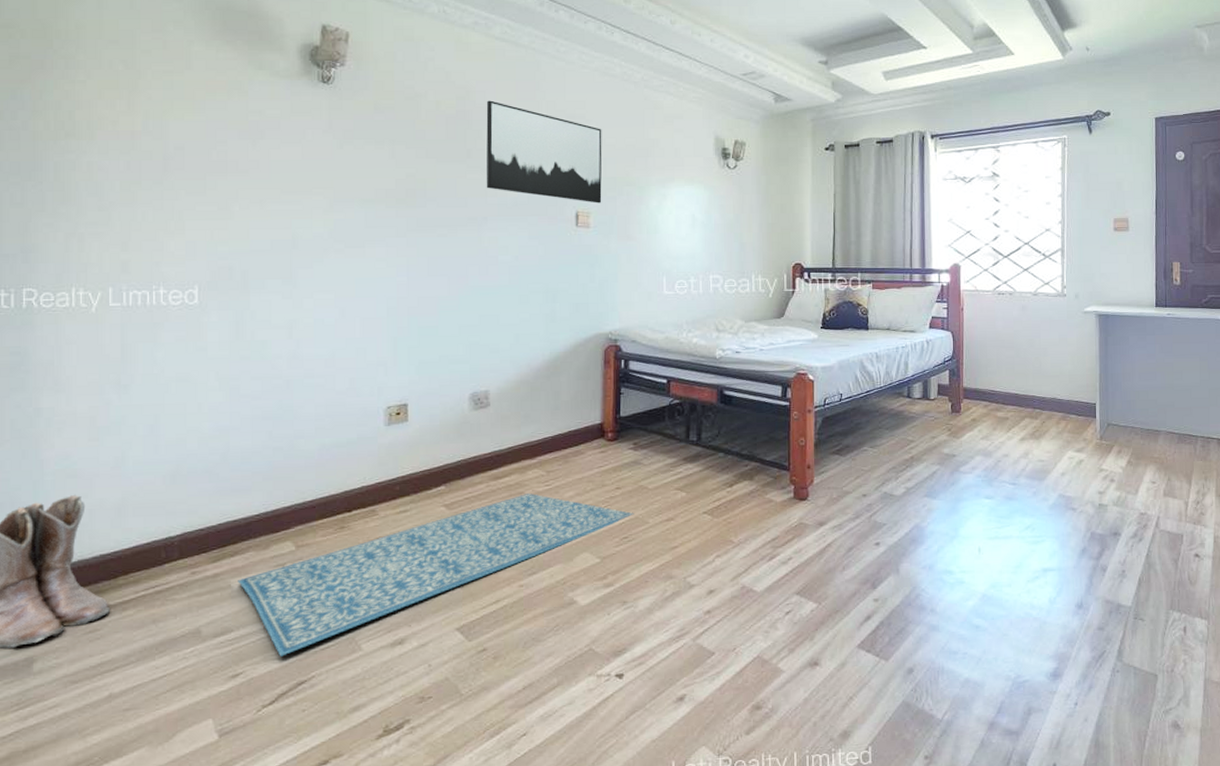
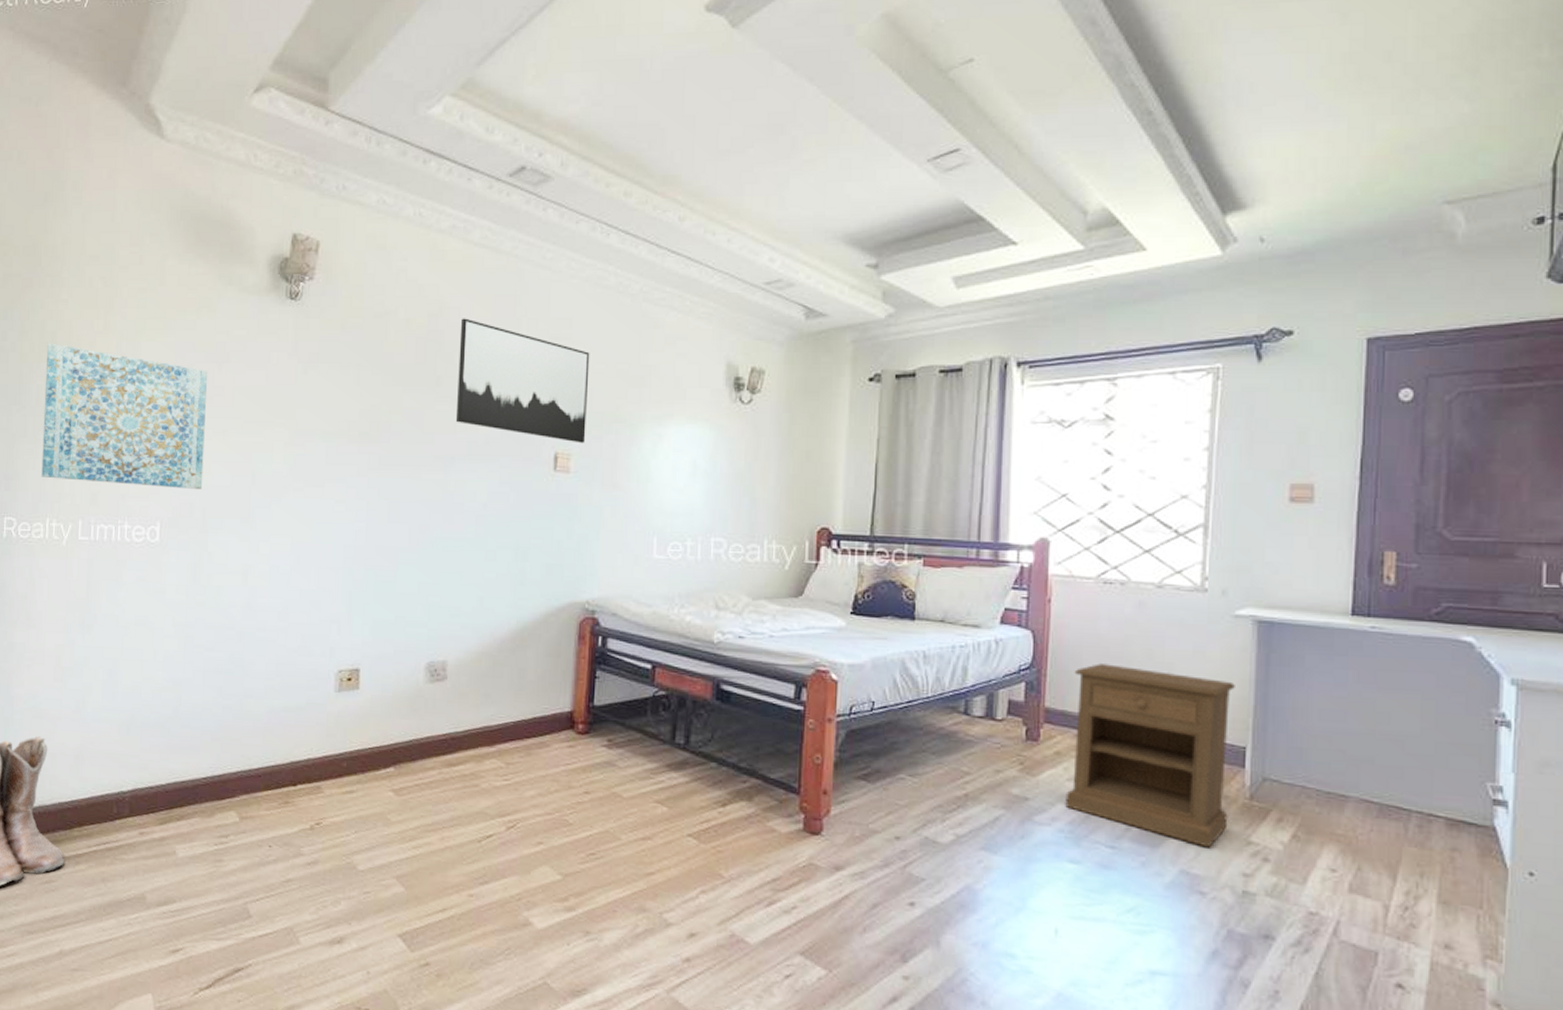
wall art: none [63,122,242,254] -> present [41,343,208,489]
rug: present [238,493,634,657] -> none [182,787,604,938]
nightstand: none [981,352,1087,477] -> present [1065,663,1235,848]

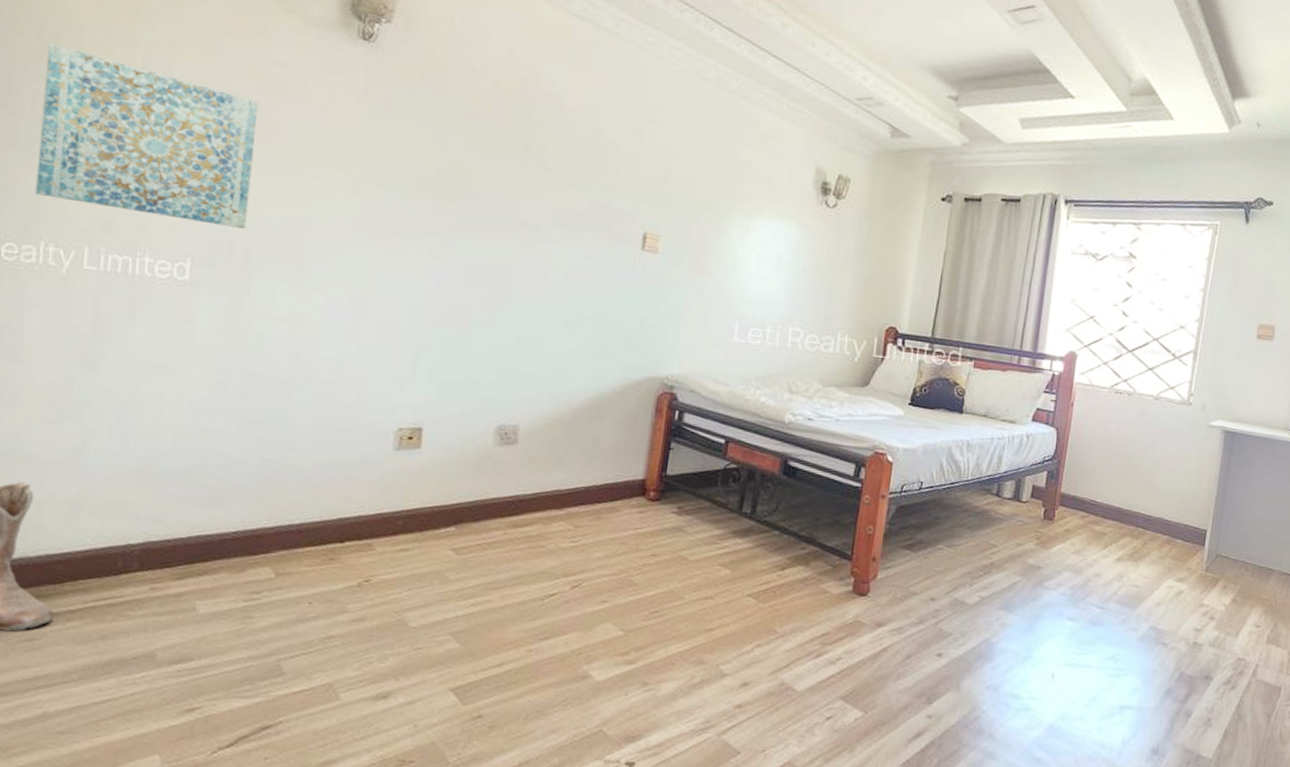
wall art: present [455,318,590,444] -> none [542,87,686,227]
nightstand: present [1065,663,1235,848] -> none [1069,458,1204,609]

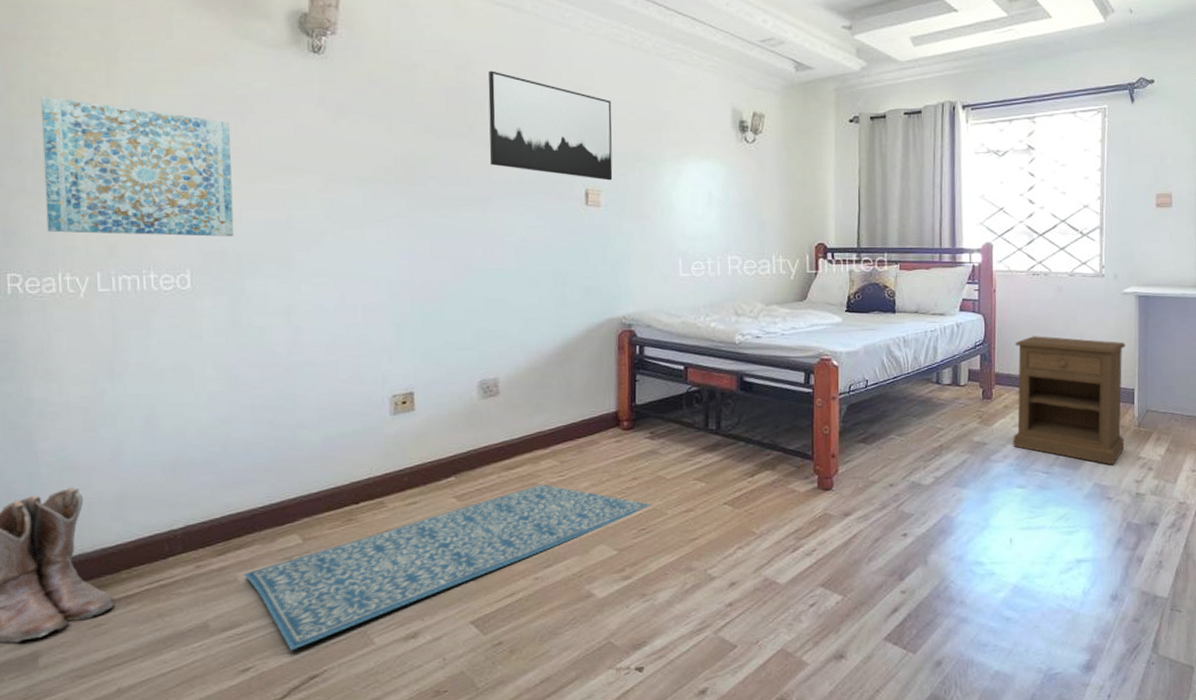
rug: none [204,548,669,696] -> present [244,484,652,651]
wall art: none [542,87,686,227] -> present [488,70,613,181]
nightstand: none [1069,458,1204,609] -> present [1013,336,1125,465]

